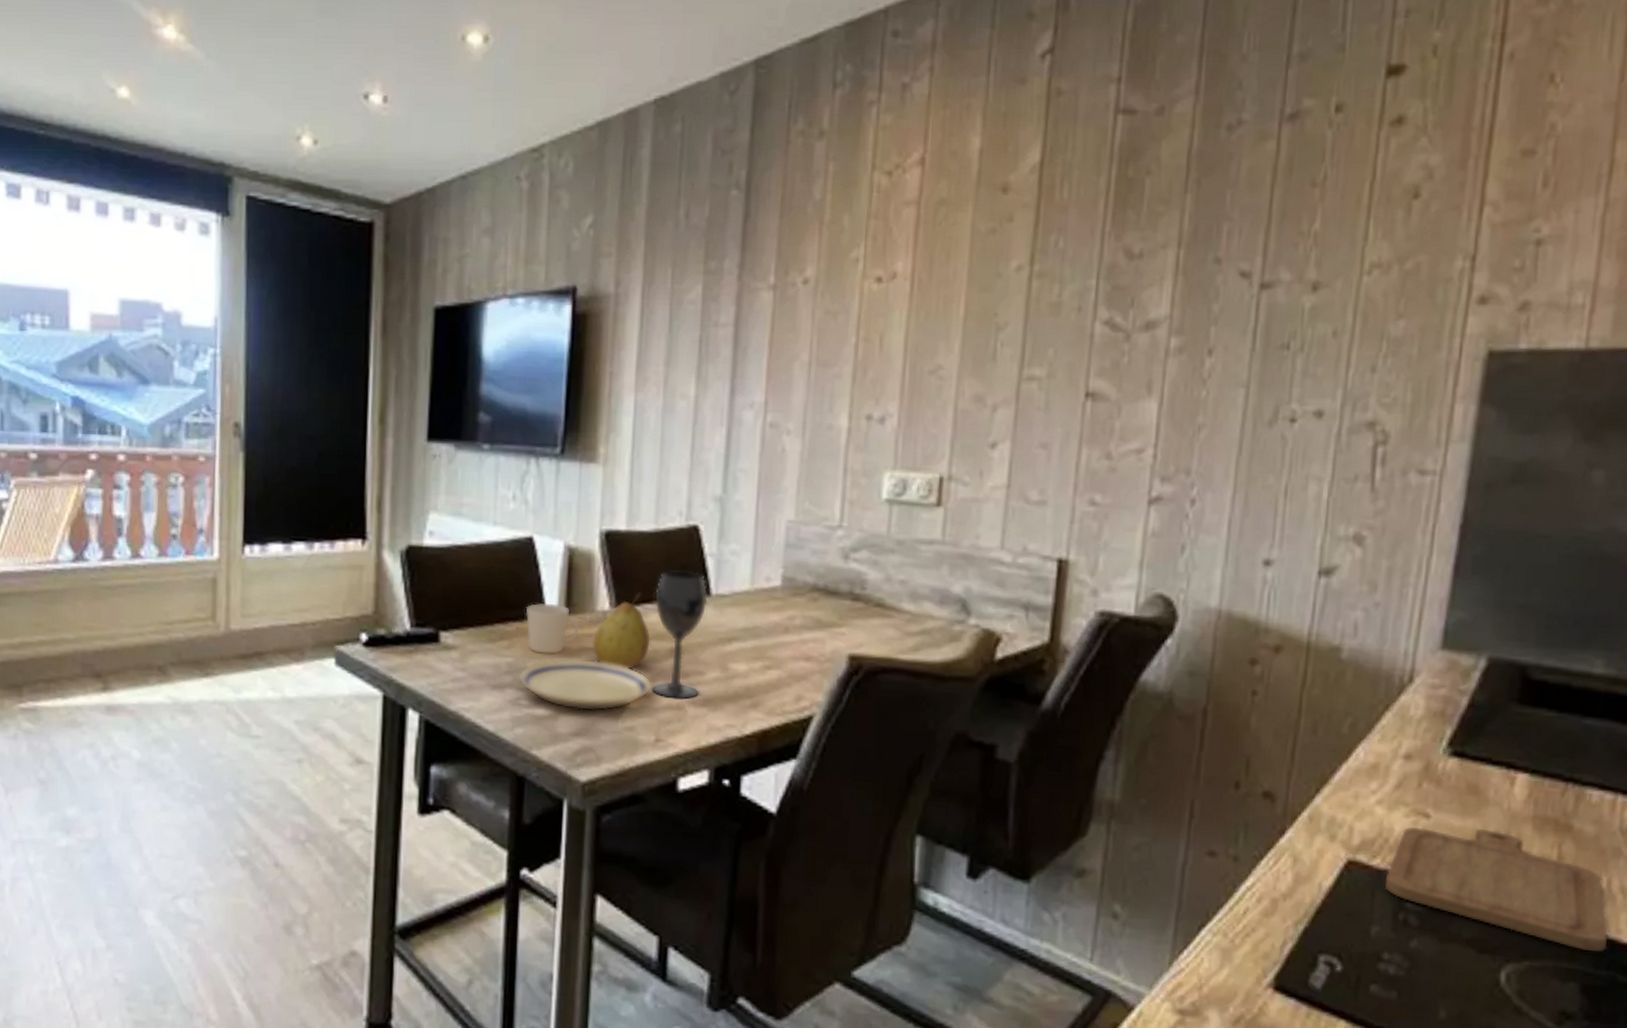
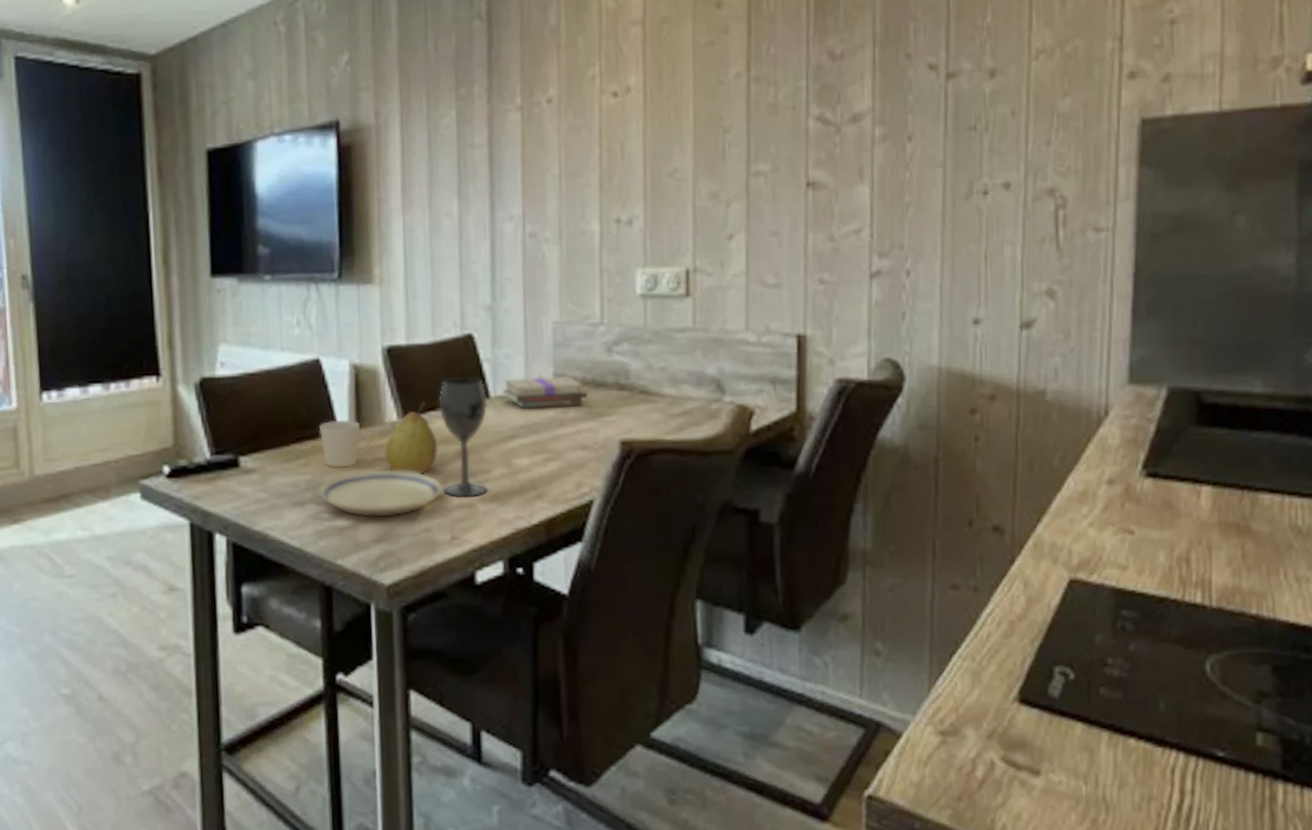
books: none [724,577,819,614] -> present [501,376,589,410]
chopping board: present [1384,827,1609,952] -> none [1102,538,1290,636]

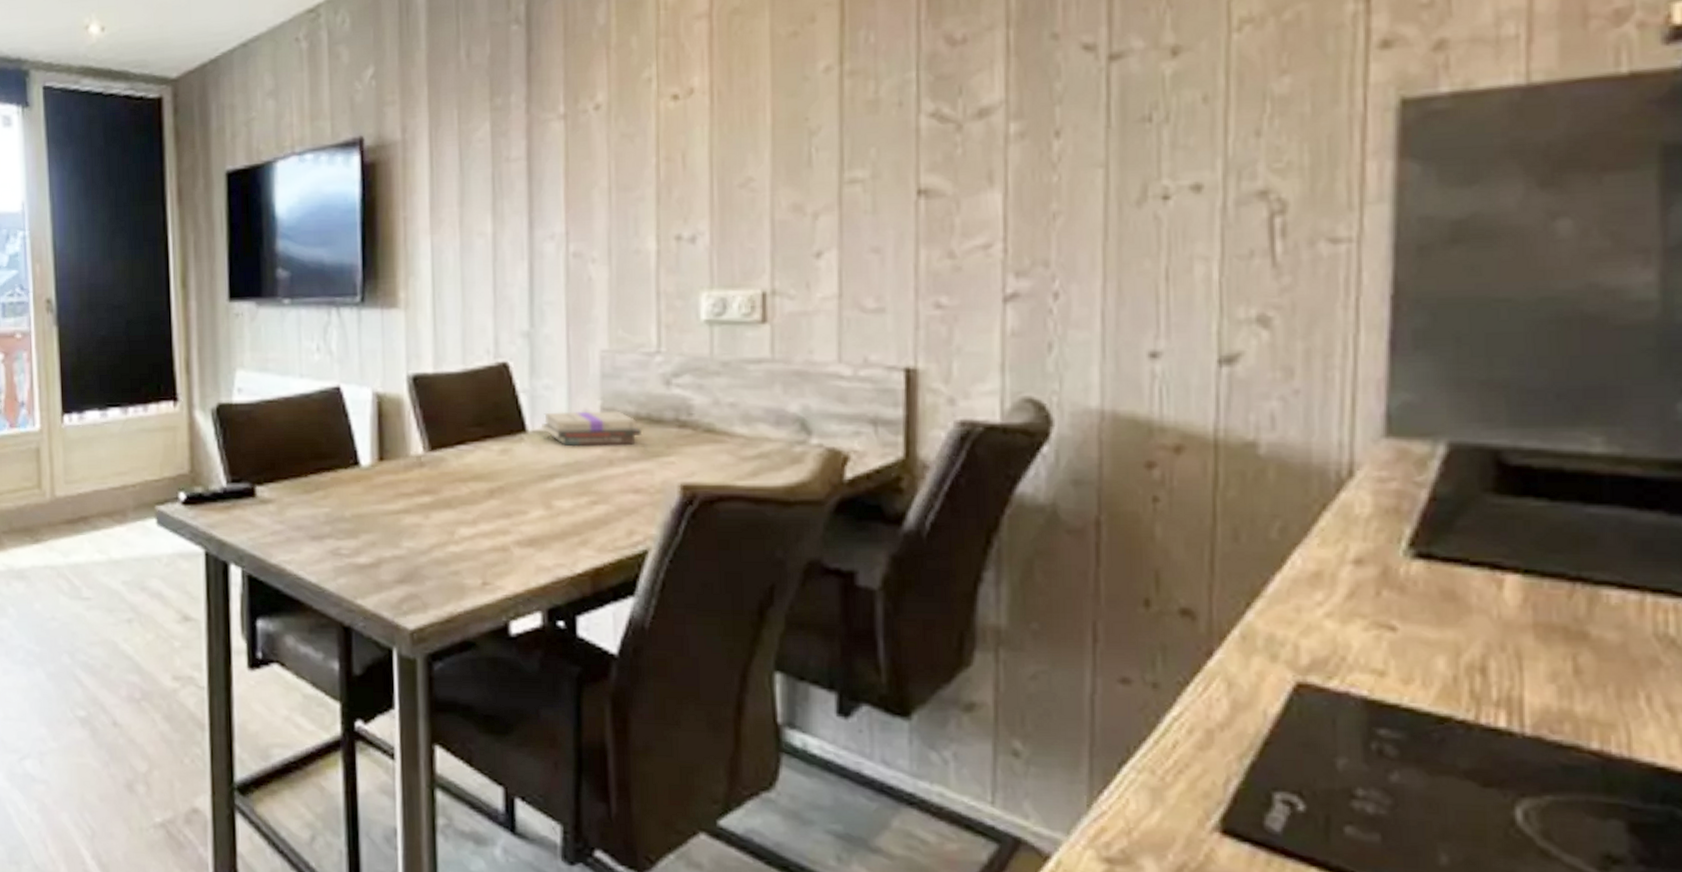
plate: present [318,468,443,518] -> none [337,504,474,556]
cup: present [319,420,370,468] -> none [339,451,394,502]
fruit: present [384,401,438,474] -> none [408,434,469,512]
wine glass: present [438,376,488,498] -> none [469,408,525,541]

